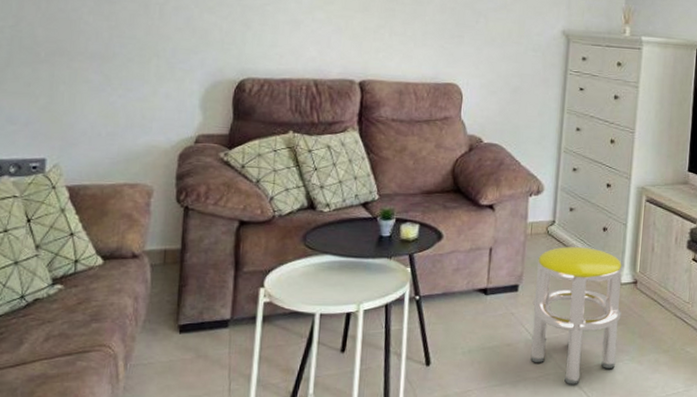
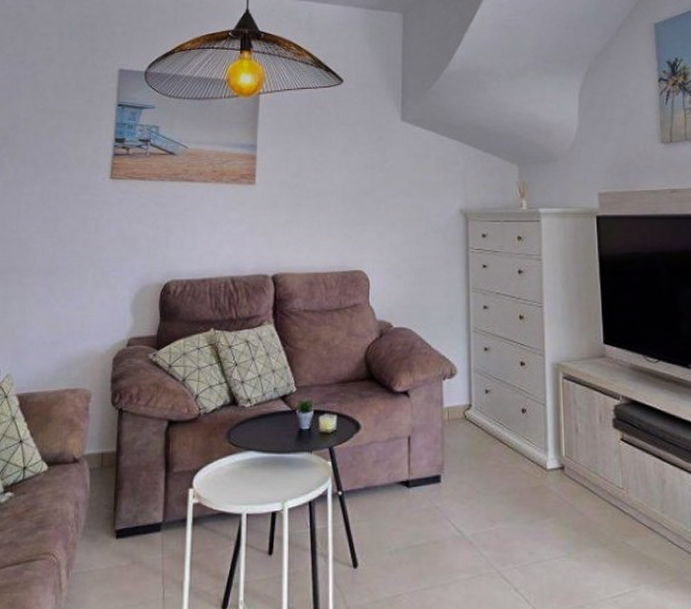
stool: present [530,246,622,385] -> none [458,430,552,587]

